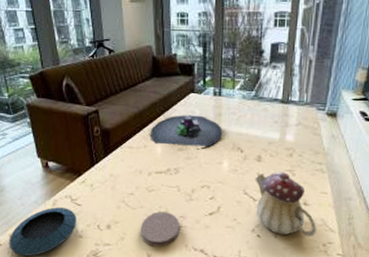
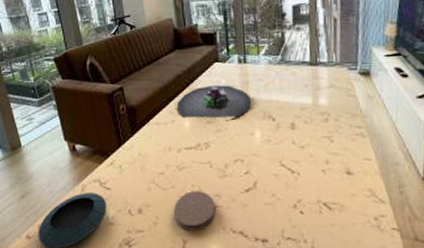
teapot: present [255,172,316,237] -> none [290,139,365,210]

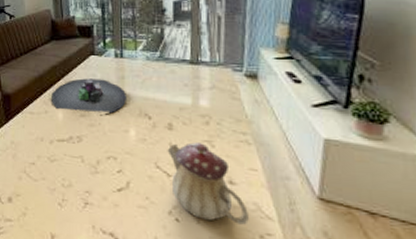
coaster: present [173,191,216,231] -> none [42,185,86,227]
teapot: none [290,139,365,210] -> present [167,142,249,225]

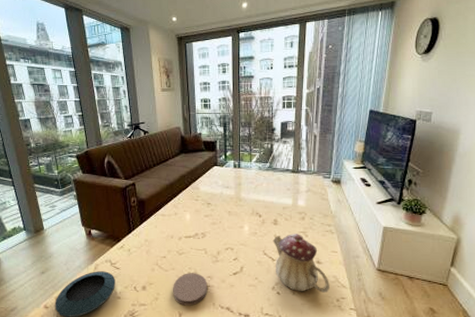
coaster: none [42,185,86,227] -> present [172,273,208,306]
mineral sample: present [52,78,128,116] -> none [180,185,243,216]

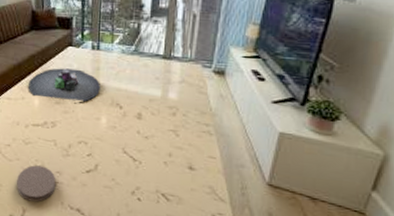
mineral sample: none [180,185,243,216] -> present [29,68,101,104]
teapot: present [272,234,330,293] -> none [134,131,204,205]

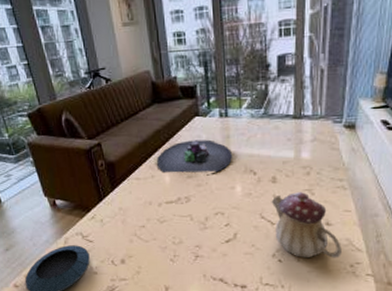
coaster: present [16,165,56,202] -> none [155,242,197,279]
teapot: none [134,131,204,205] -> present [271,192,342,259]

